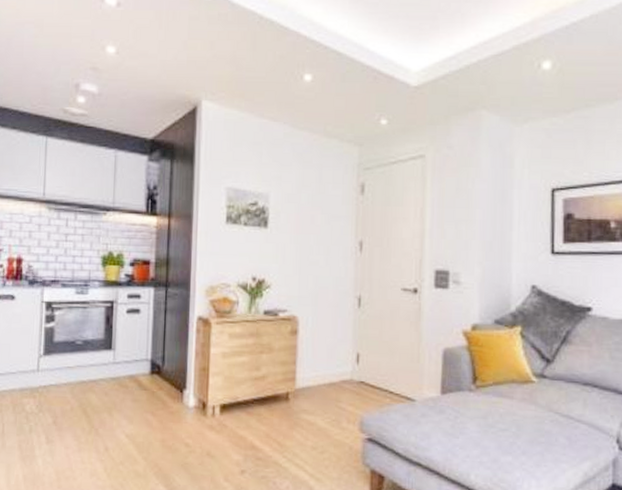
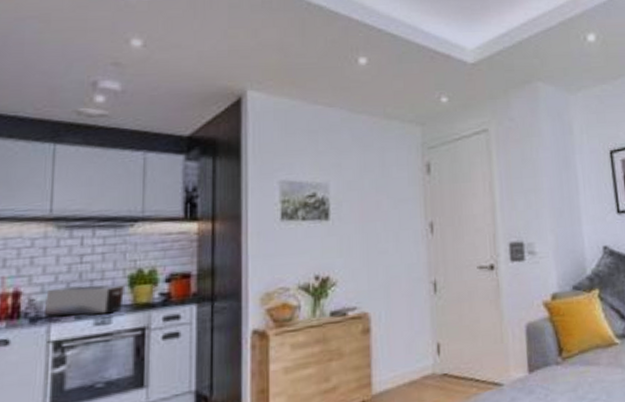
toaster: none [39,258,98,287] -> present [43,284,124,317]

